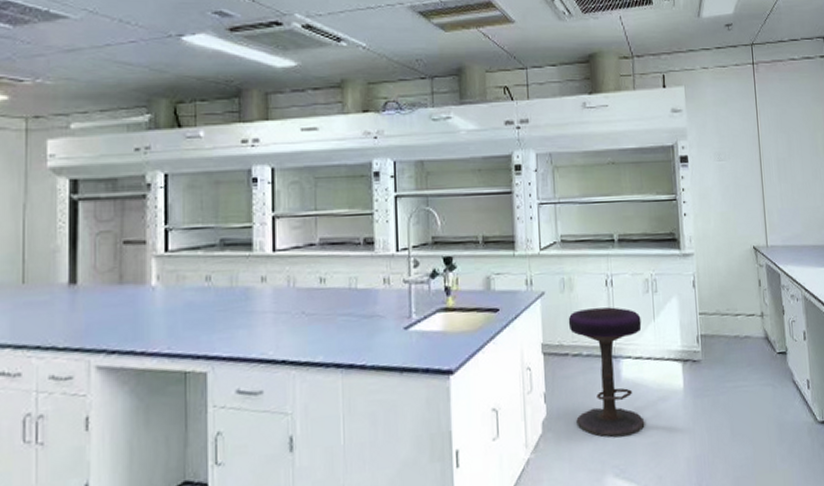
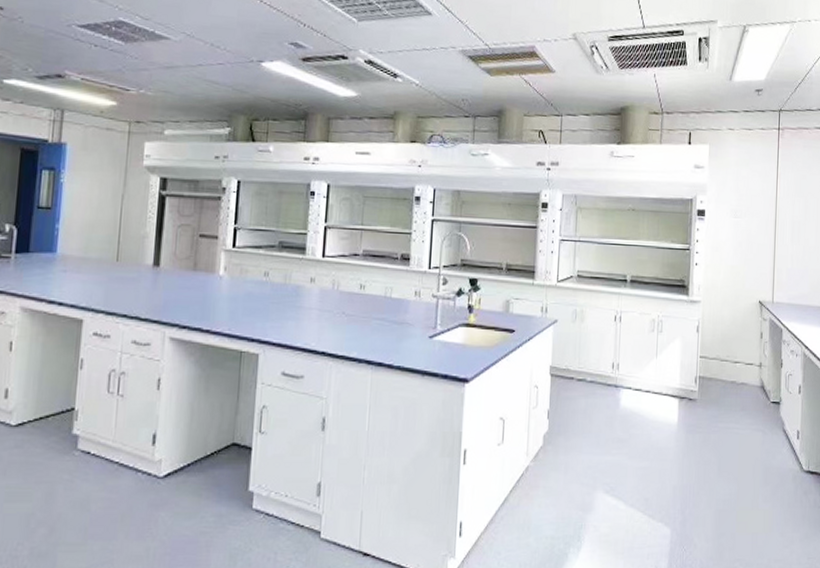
stool: present [568,307,645,438] -> none [574,340,645,458]

